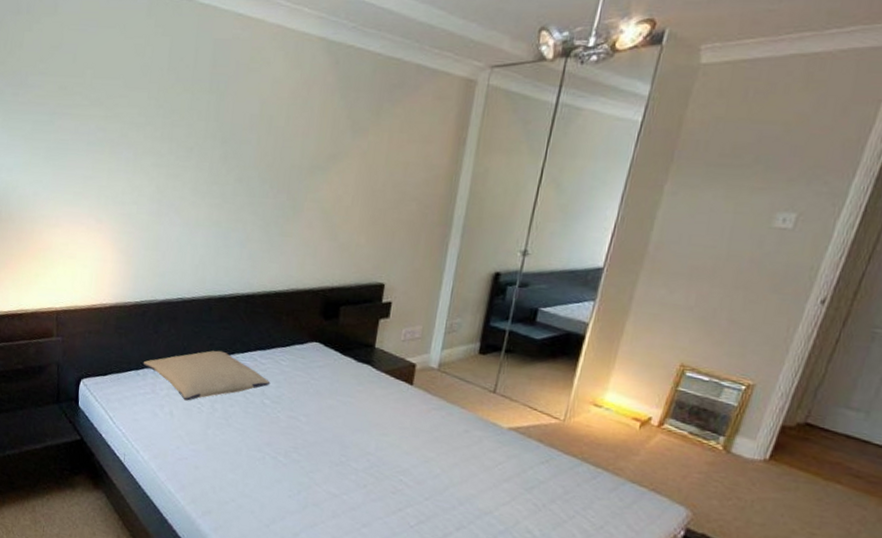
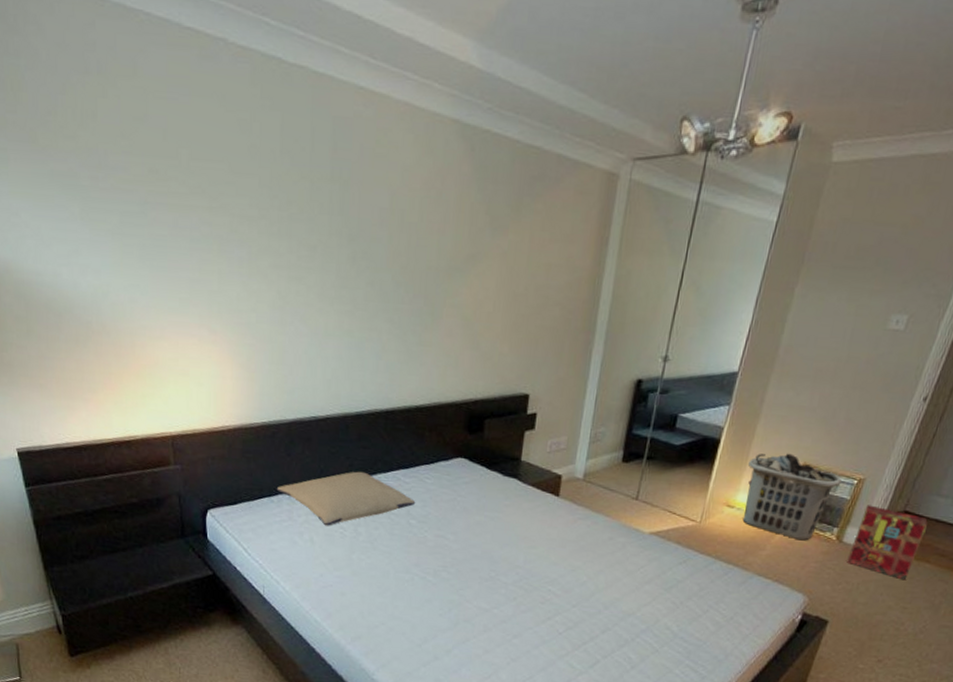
clothes hamper: none [612,352,727,449] -> present [742,453,842,541]
product box: none [737,413,836,502] -> present [846,505,928,581]

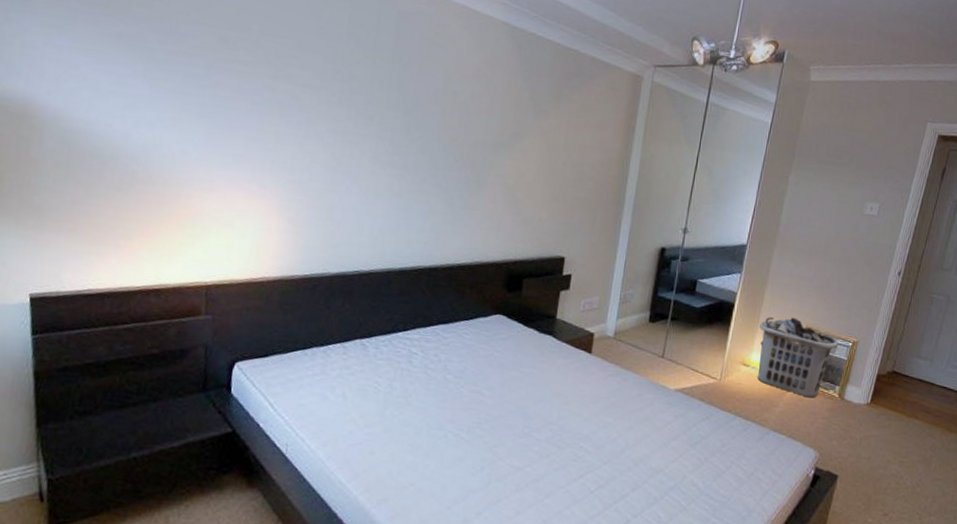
pillow: present [276,471,416,526] -> none [311,325,453,381]
product box: present [846,505,928,581] -> none [849,365,913,436]

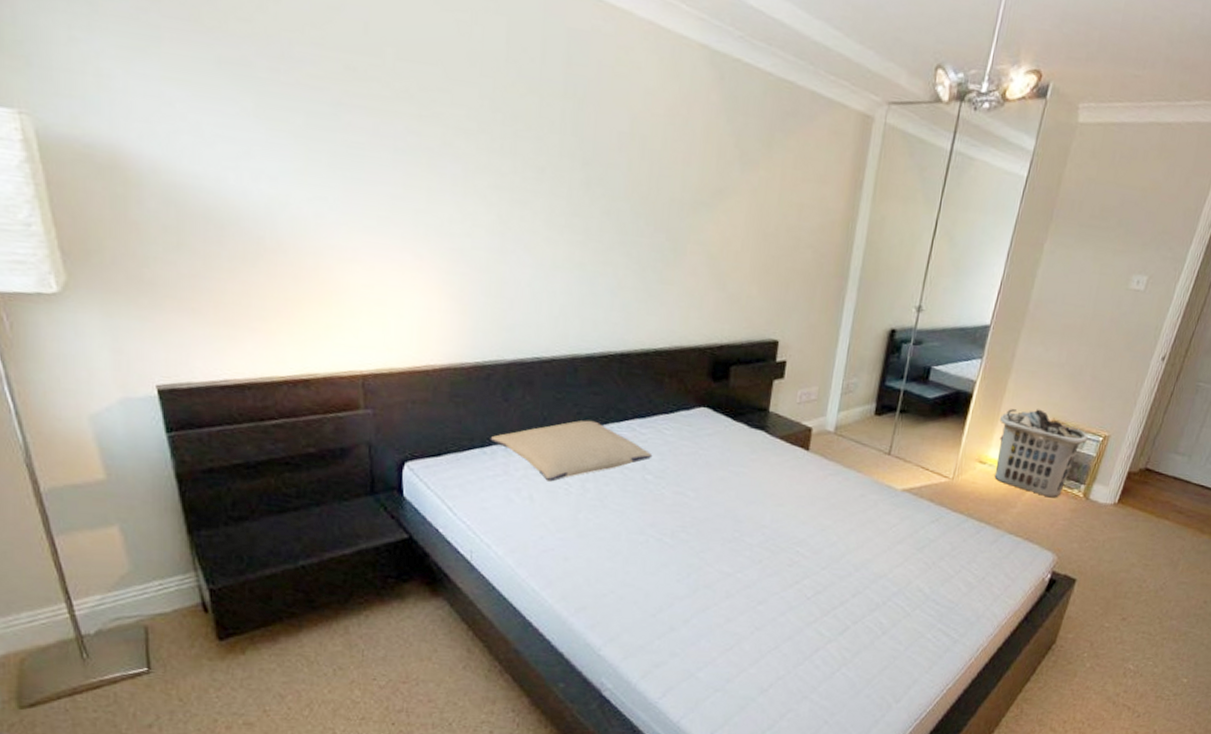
pillow: none [311,325,453,381] -> present [490,420,653,482]

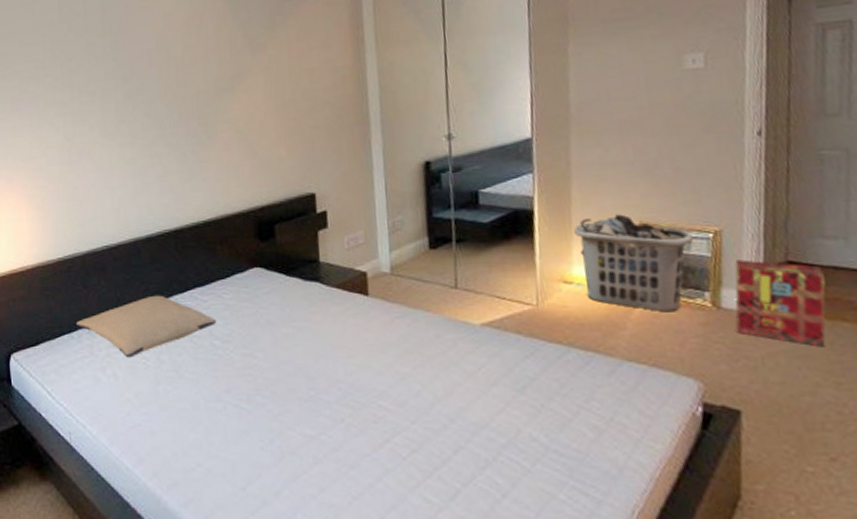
product box: none [1093,462,1167,538] -> present [735,259,826,347]

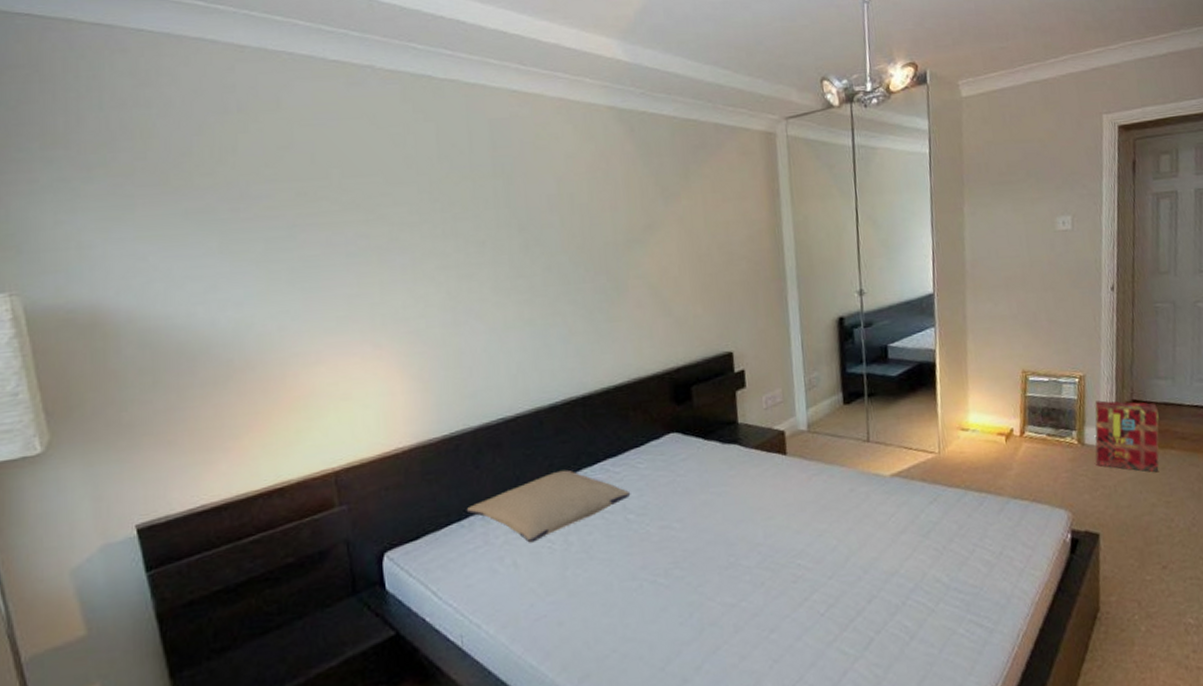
clothes hamper: present [573,214,693,313] -> none [969,363,1064,452]

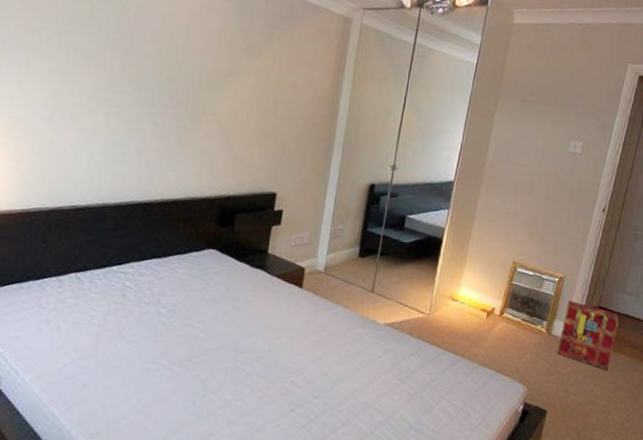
pillow: present [466,469,631,543] -> none [27,259,167,314]

